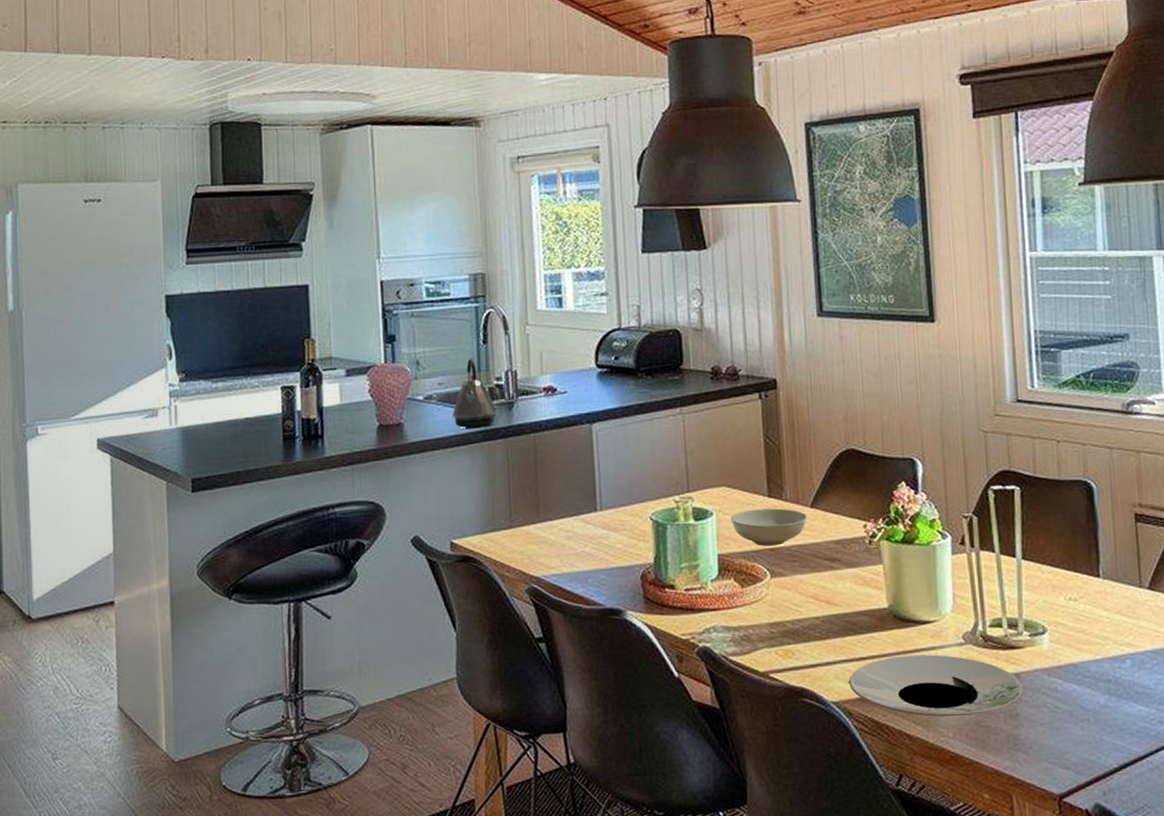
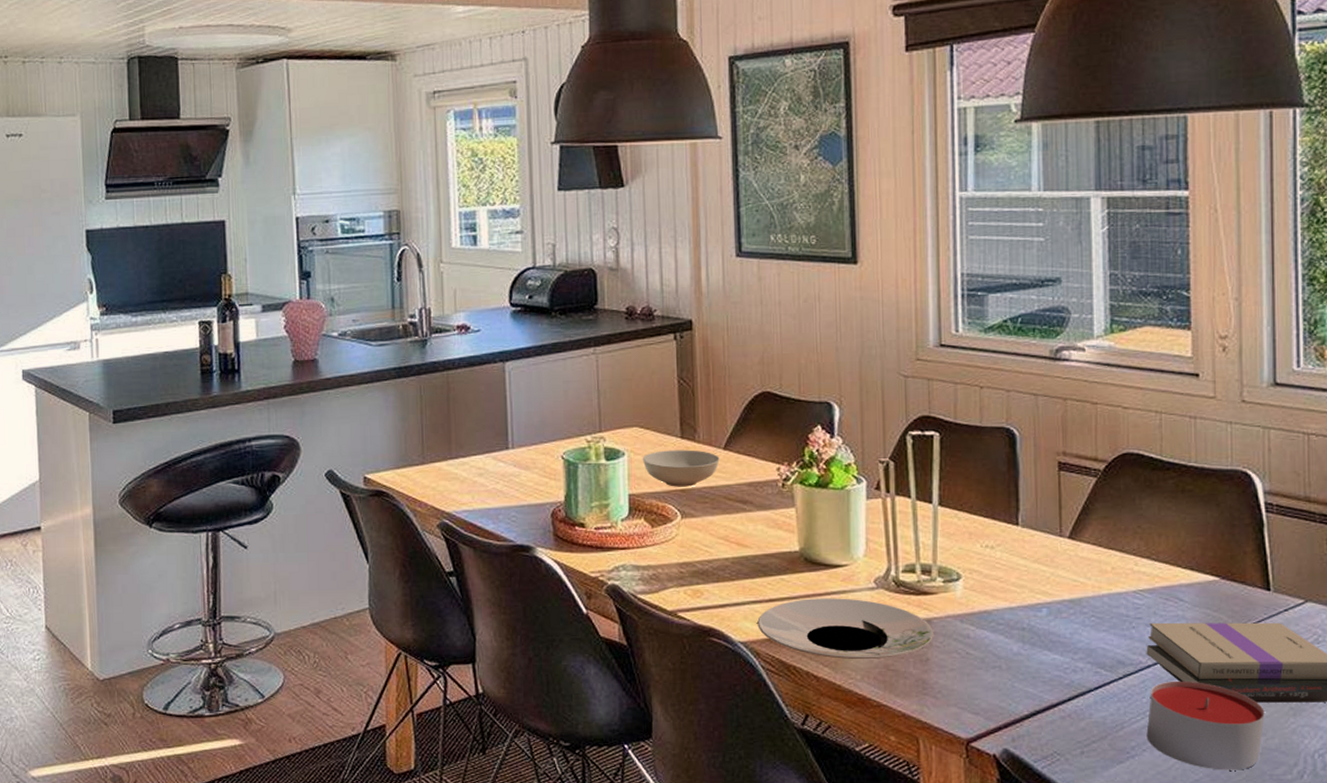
kettle: present [452,358,496,428] -> none [366,295,410,365]

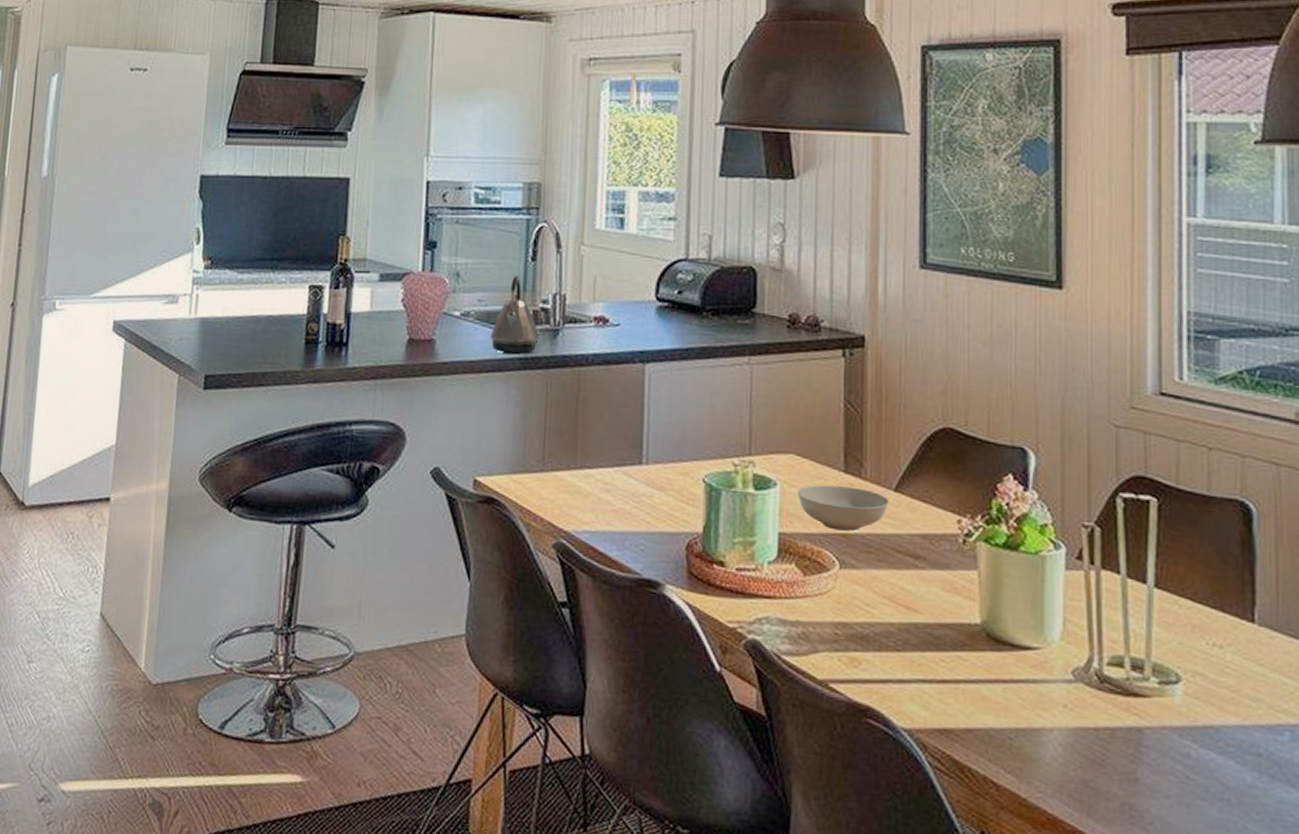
kettle: none [366,295,410,365] -> present [490,275,539,354]
plate: present [757,598,933,660] -> none [926,684,1145,772]

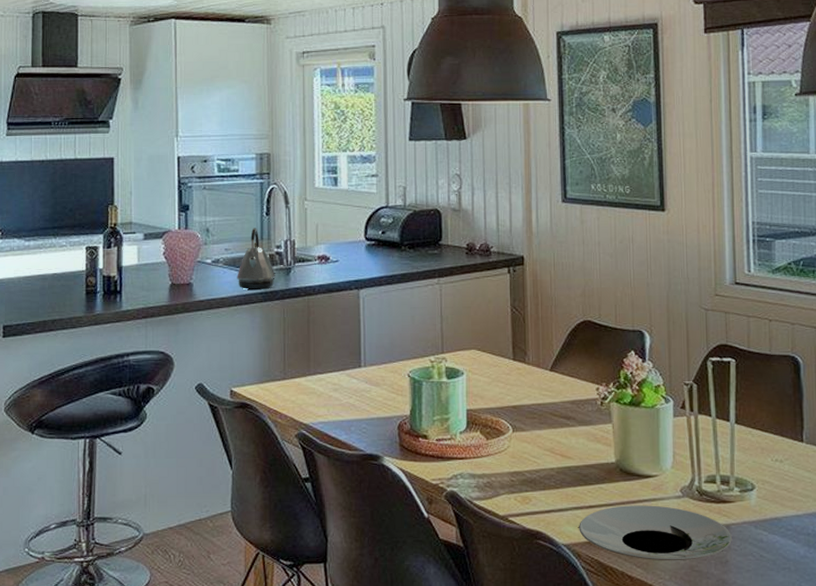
bowl: present [797,484,889,532] -> none [479,370,547,404]
plate: none [926,684,1145,772] -> present [579,505,732,561]

